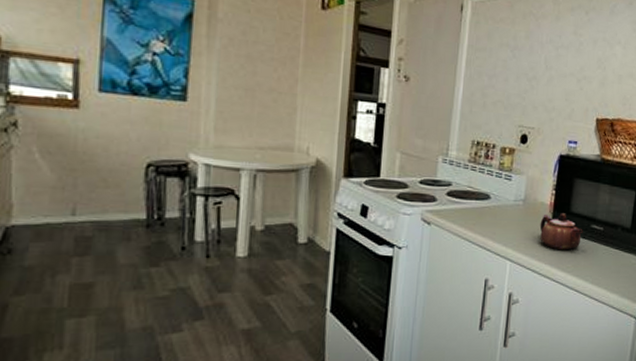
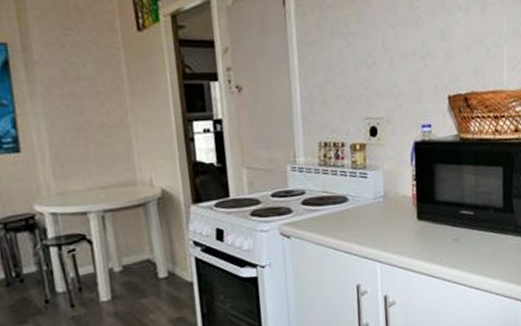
teapot: present [539,213,583,251] -> none [405,203,452,243]

